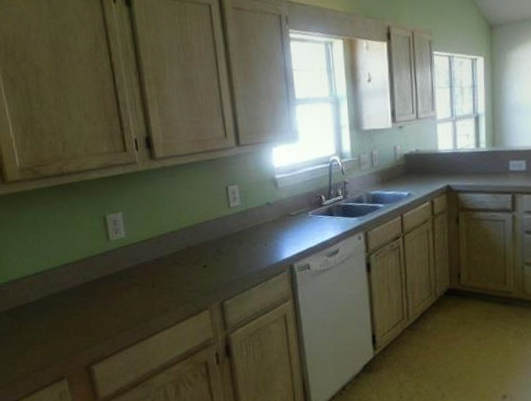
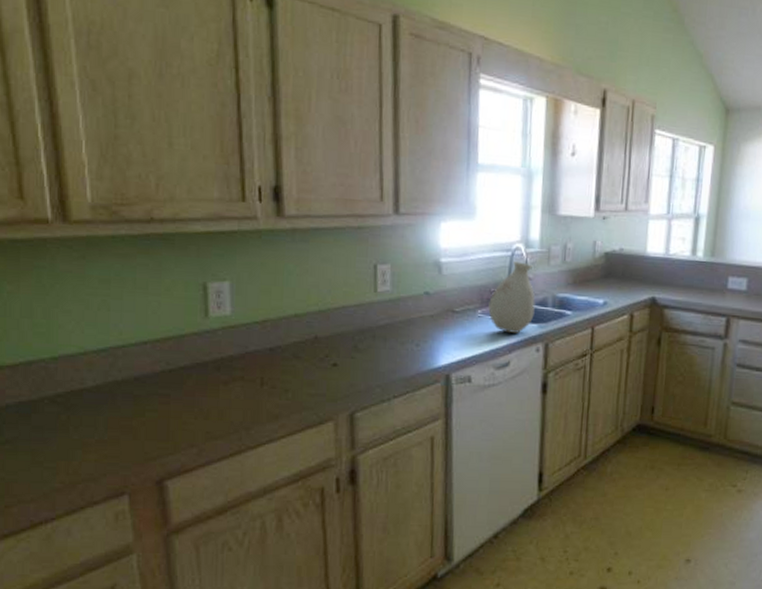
vase: none [316,170,354,227] -> present [488,261,535,333]

